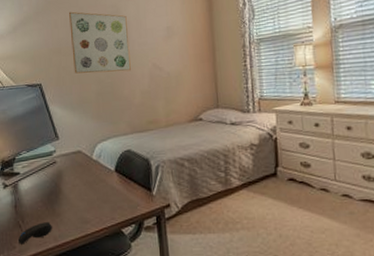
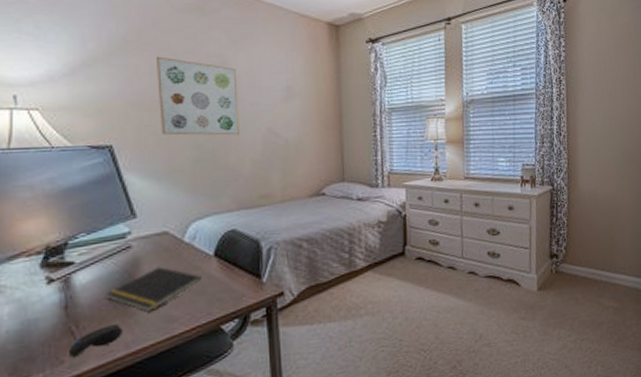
notepad: none [40,178,106,214] -> present [105,267,202,313]

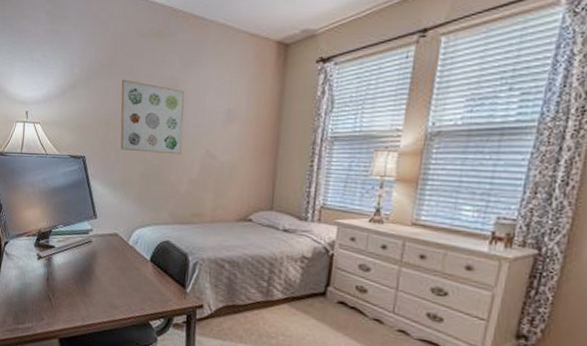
computer mouse: present [67,324,122,358] -> none [46,300,81,318]
notepad: present [105,267,202,313] -> none [72,262,139,297]

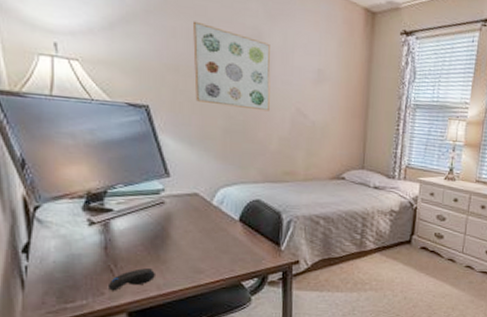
computer mouse: none [46,300,81,318] -> present [107,268,155,291]

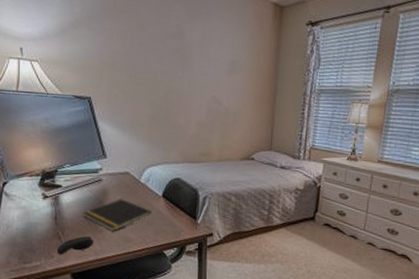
notepad: none [141,224,227,262] -> present [83,199,152,232]
wall art: present [193,21,271,112] -> none [127,23,191,100]

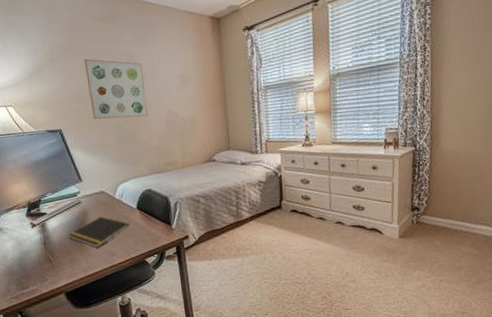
computer mouse: present [56,236,93,255] -> none [49,256,81,277]
wall art: none [127,23,191,100] -> present [85,58,148,120]

